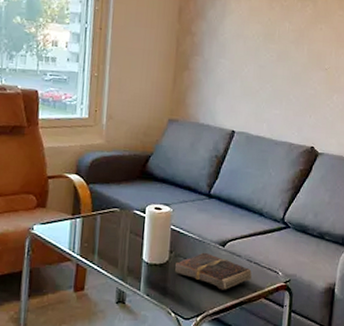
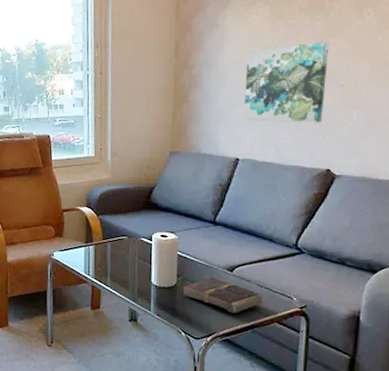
wall art: none [241,24,317,103] -> present [244,41,329,123]

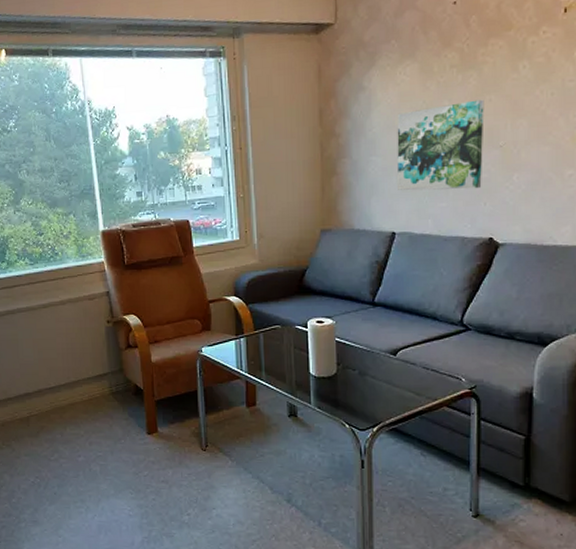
book: present [183,277,263,313] -> none [345,362,430,400]

